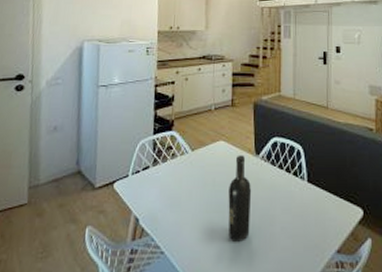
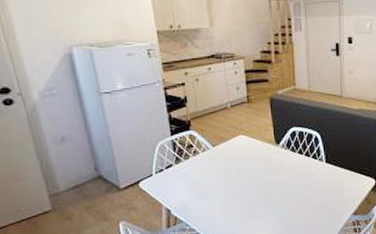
wine bottle: present [228,155,252,242] -> none [253,145,277,217]

